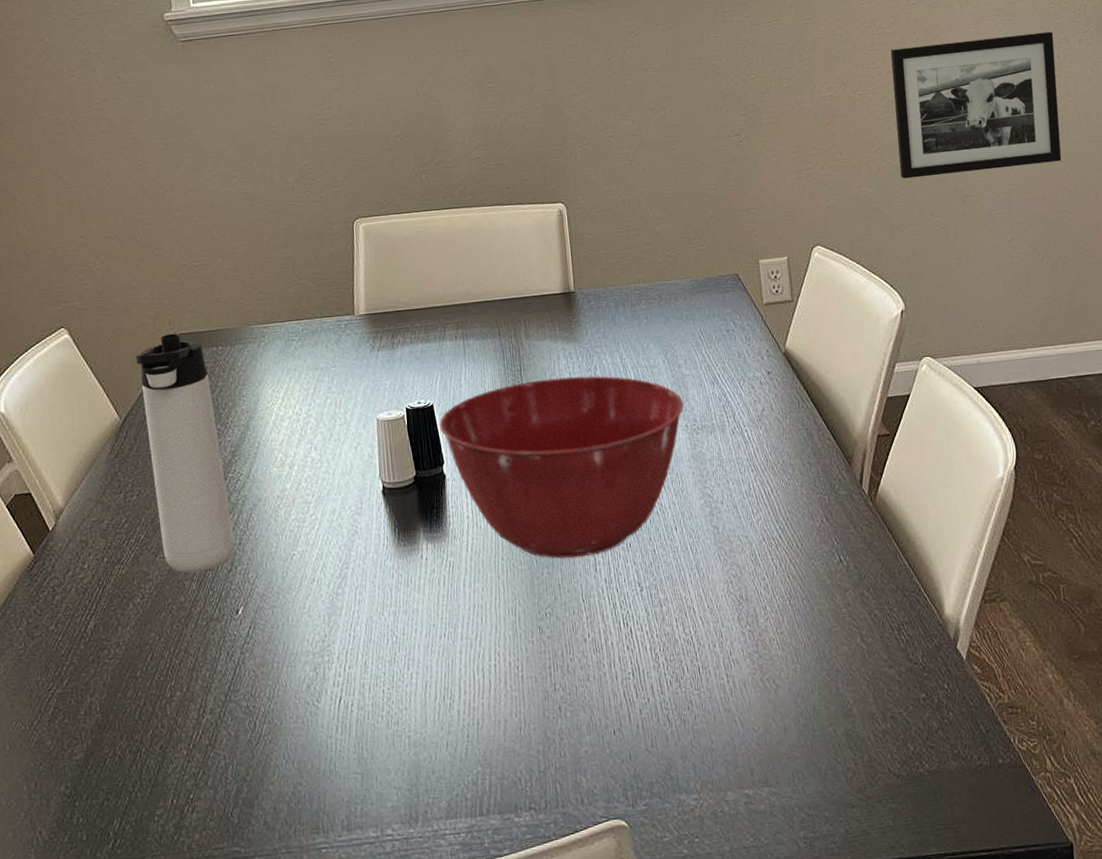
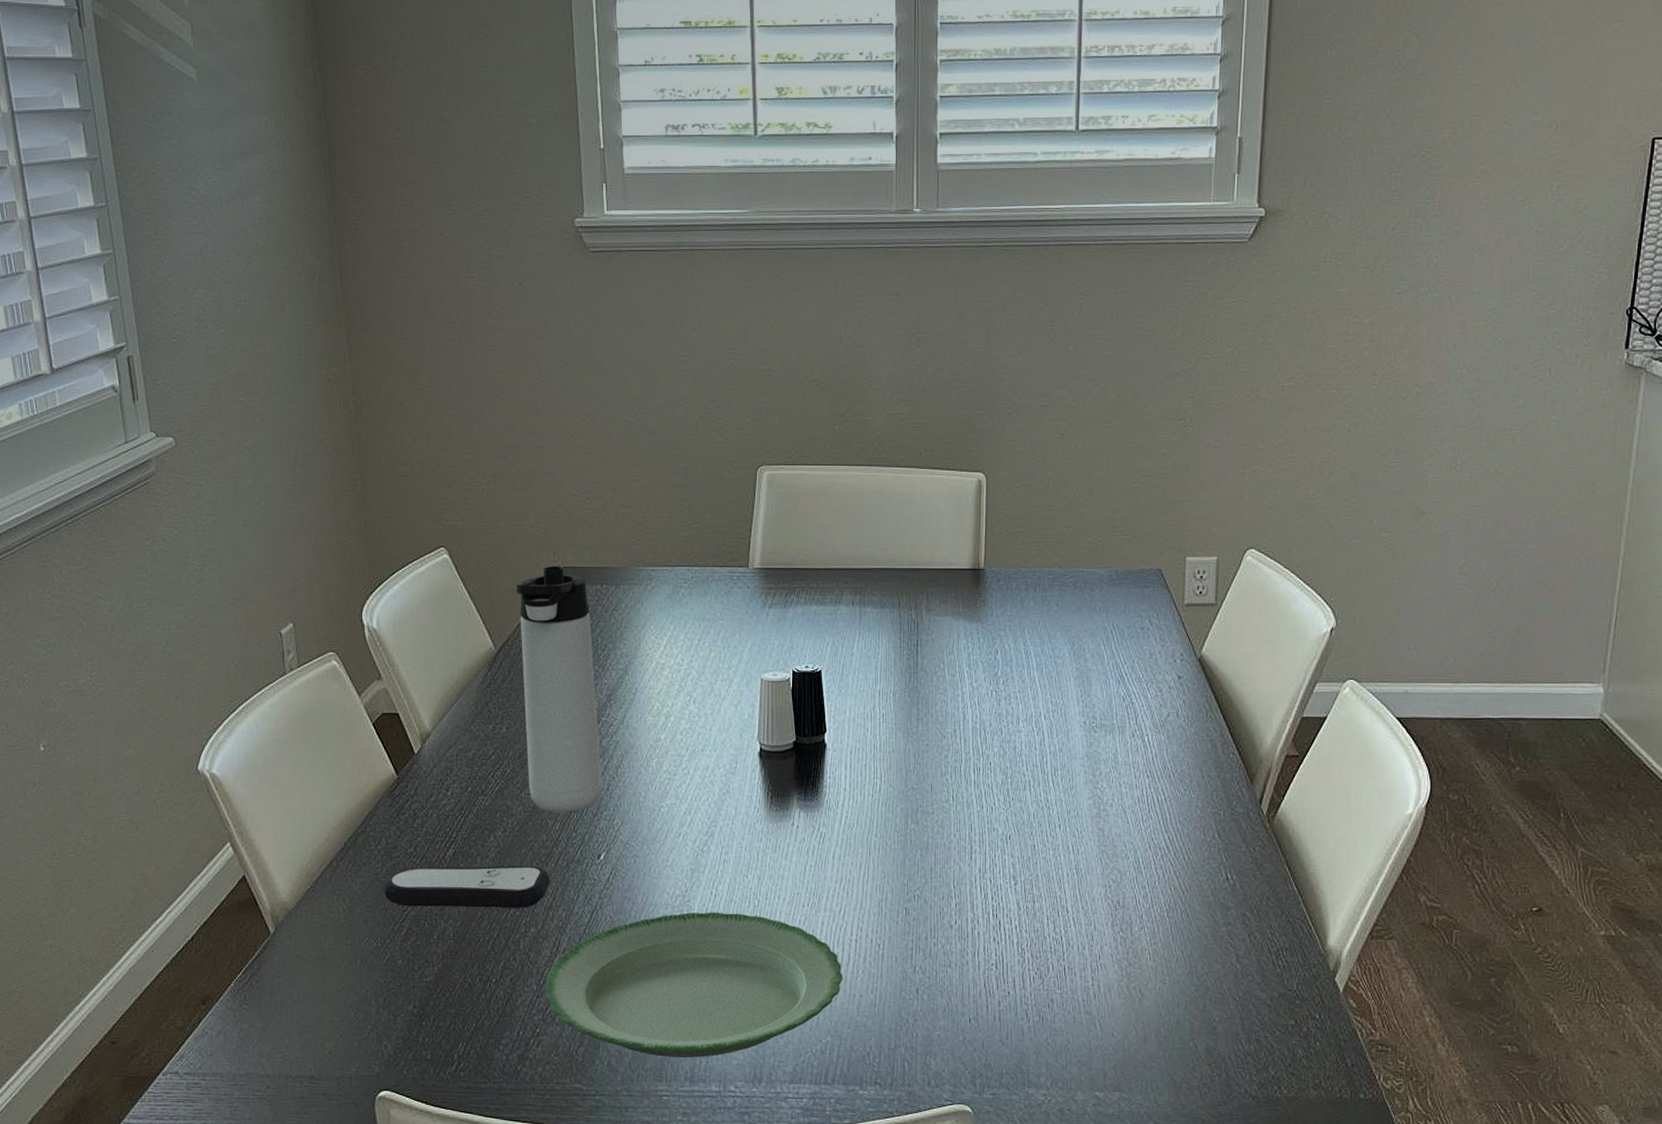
remote control: none [27,628,191,685] -> present [383,865,550,908]
plate: none [194,651,486,808] -> present [545,912,843,1057]
mixing bowl: present [439,376,684,559] -> none [825,657,1085,844]
picture frame: present [890,32,1062,179] -> none [1354,340,1549,487]

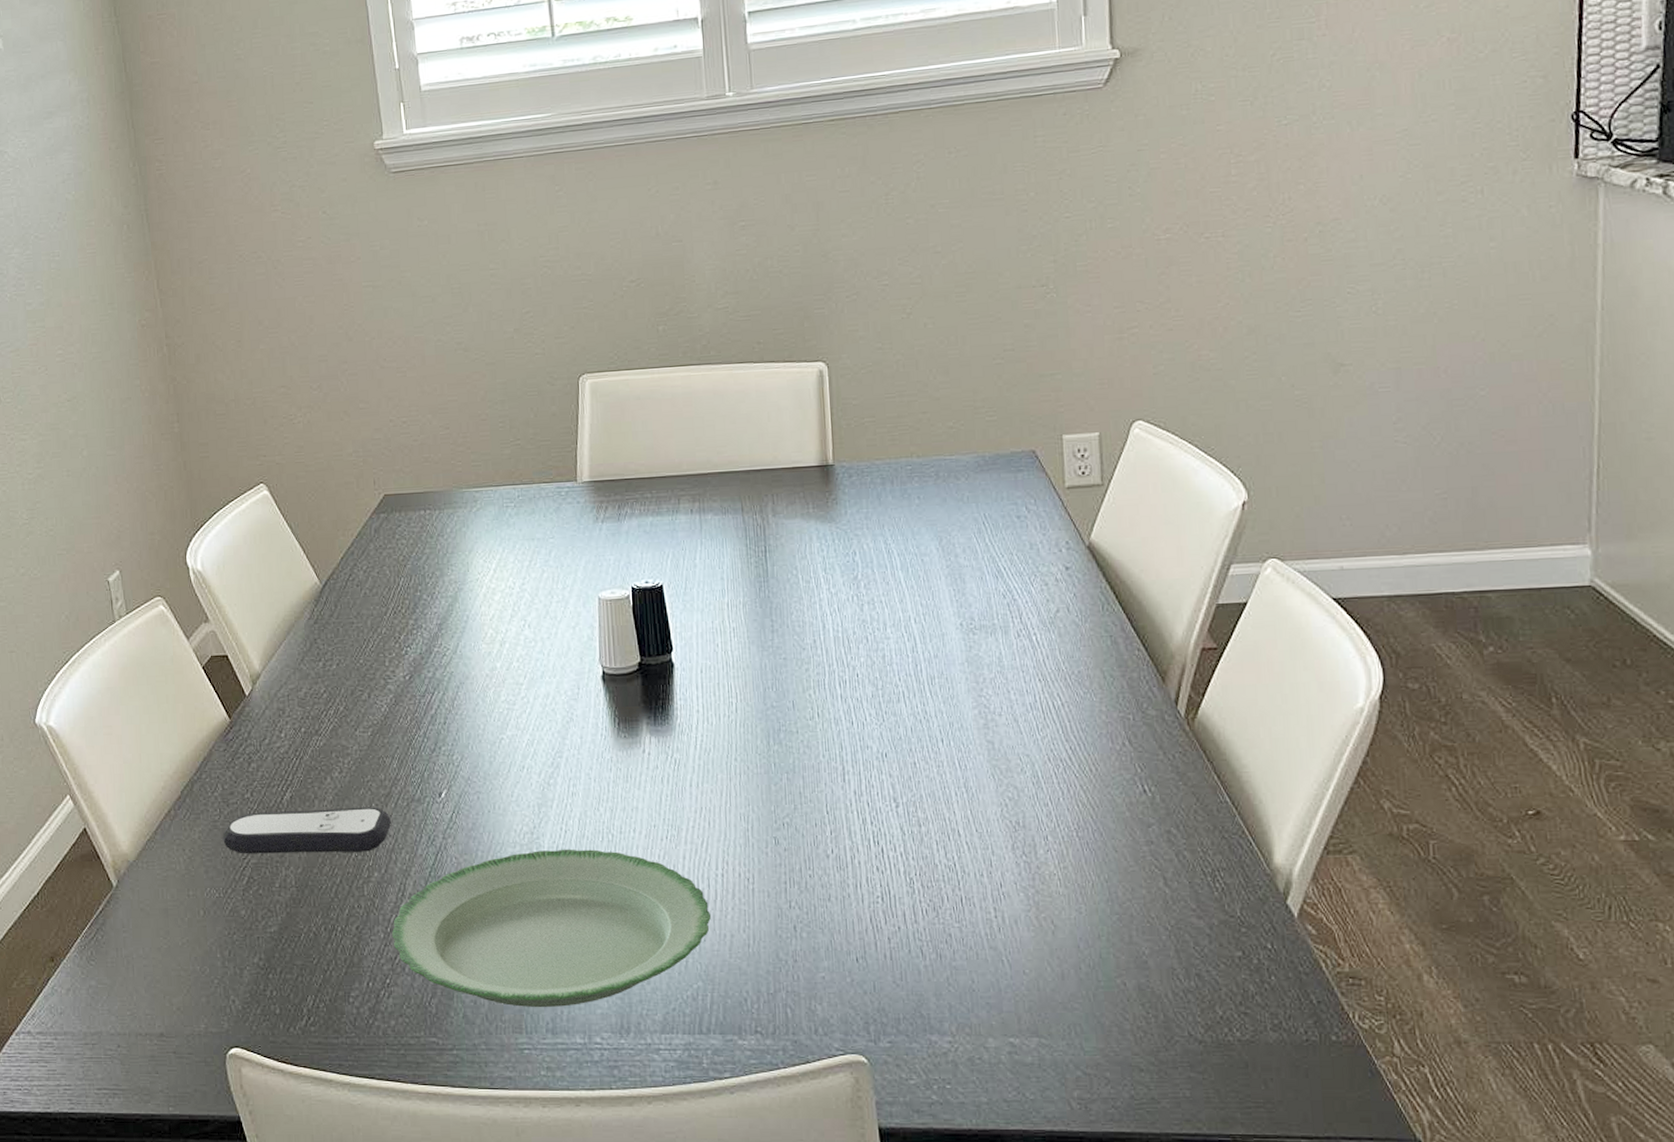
thermos bottle: present [516,565,603,813] -> none [338,494,439,750]

